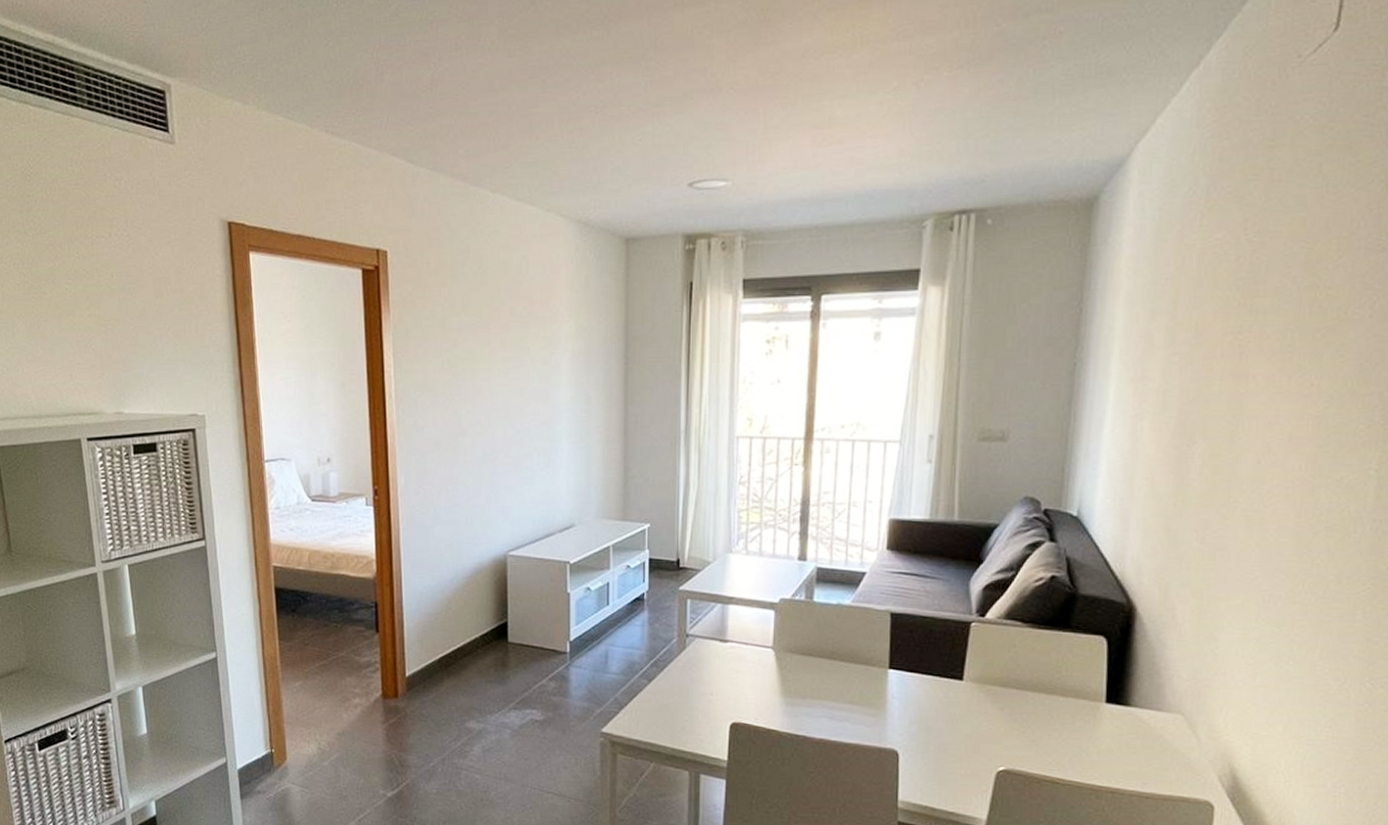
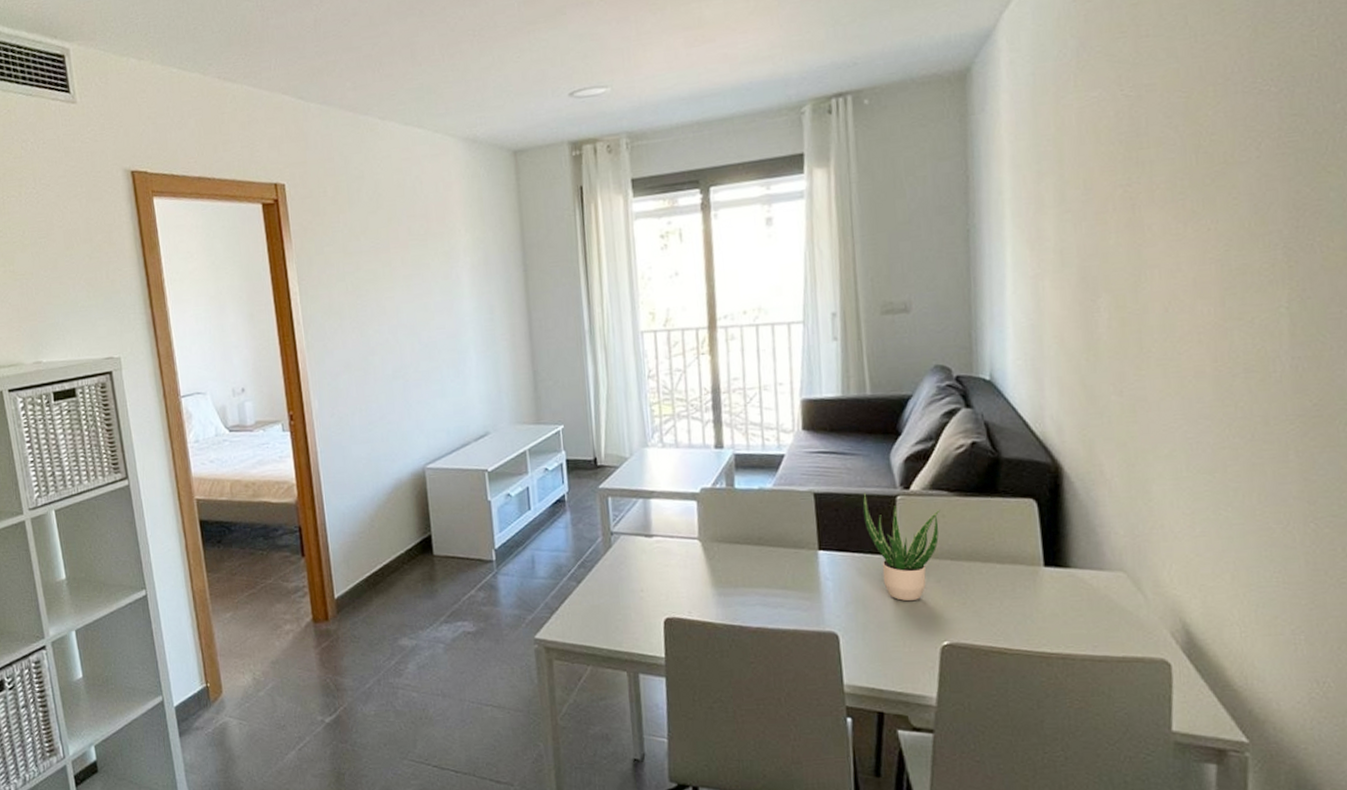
potted plant: none [936,616,1012,726] -> present [862,492,940,602]

